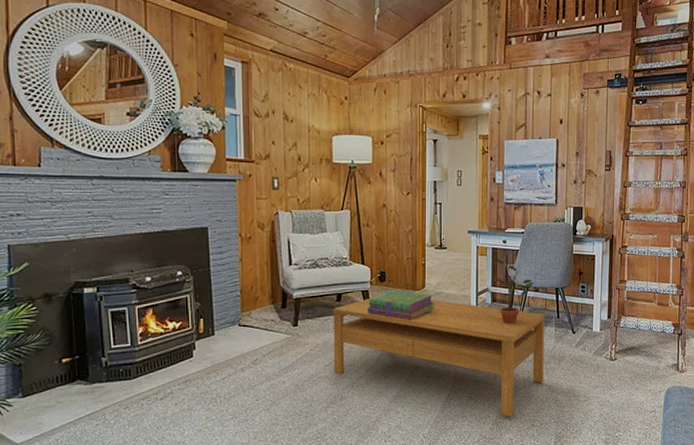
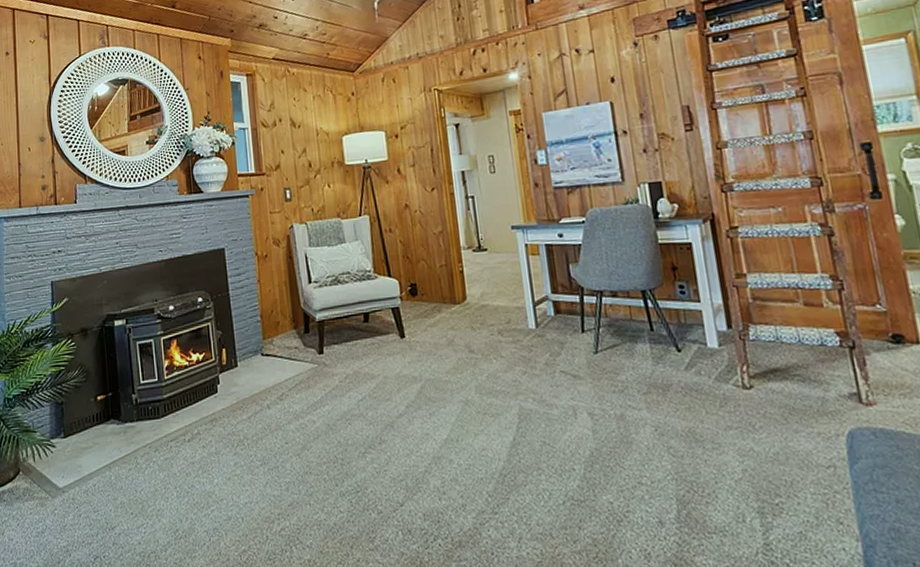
coffee table: present [333,297,545,417] -> none [361,315,646,470]
stack of books: present [367,290,435,320] -> none [399,304,482,341]
potted plant: present [491,255,533,325] -> none [546,254,608,343]

